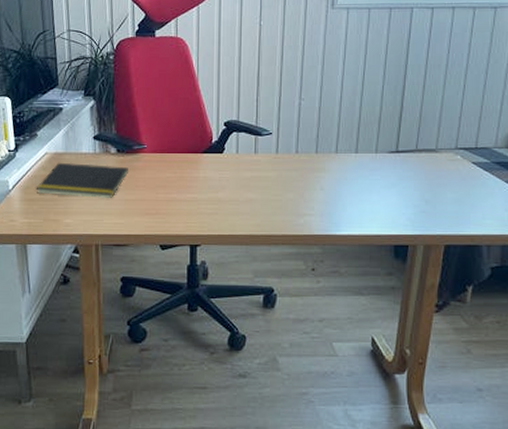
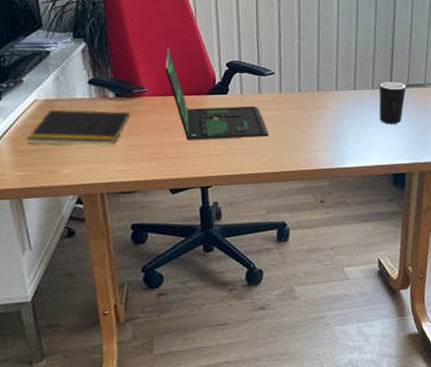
laptop: none [165,107,262,198] -> present [165,49,269,140]
mug: none [382,146,415,191] -> present [379,82,407,124]

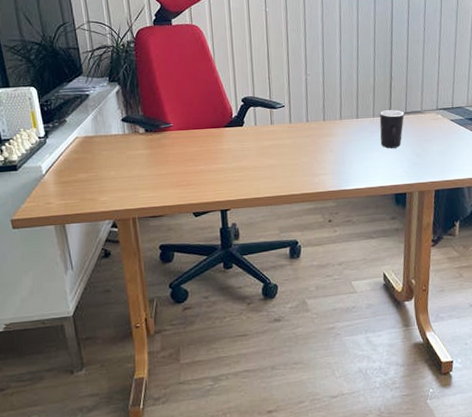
notepad: present [27,109,131,146] -> none [69,144,159,177]
laptop: present [165,49,269,140] -> none [188,88,281,168]

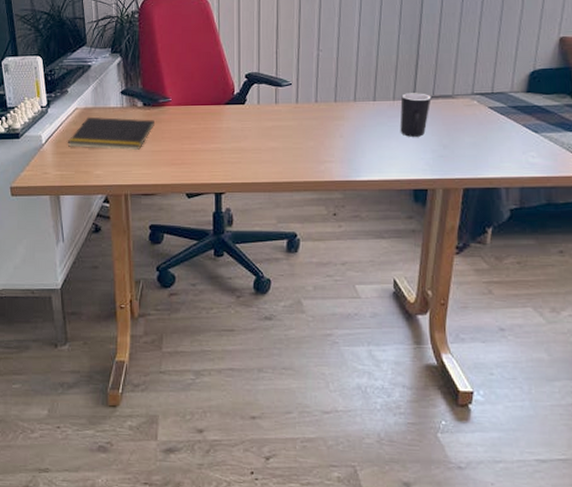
notepad: none [69,144,159,177] -> present [67,116,156,151]

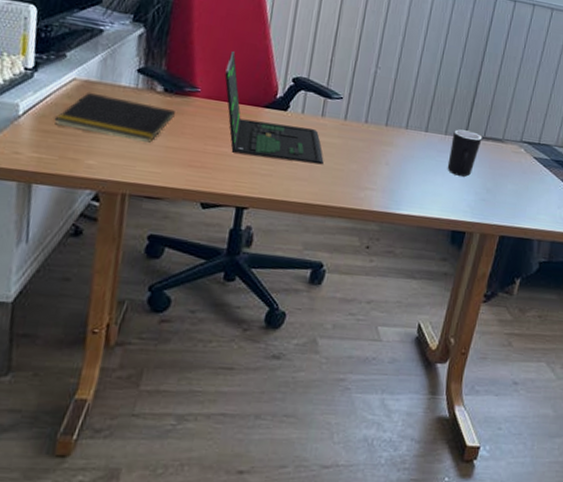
laptop: none [189,62,283,147] -> present [224,51,324,165]

